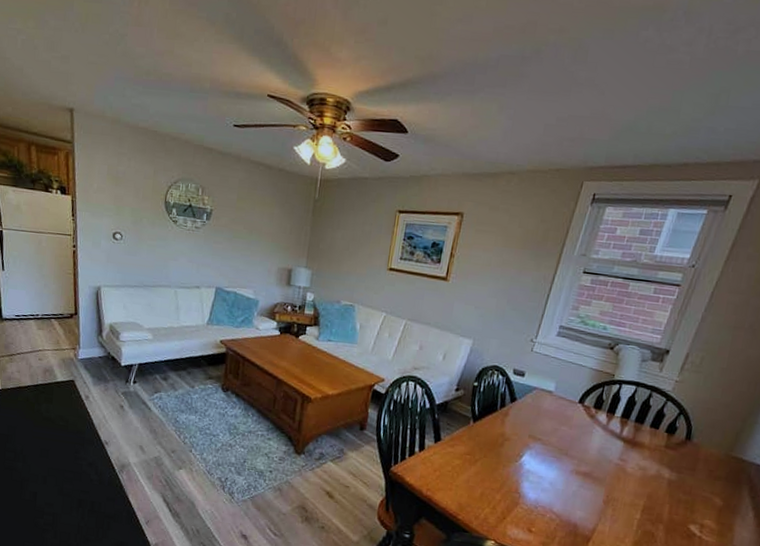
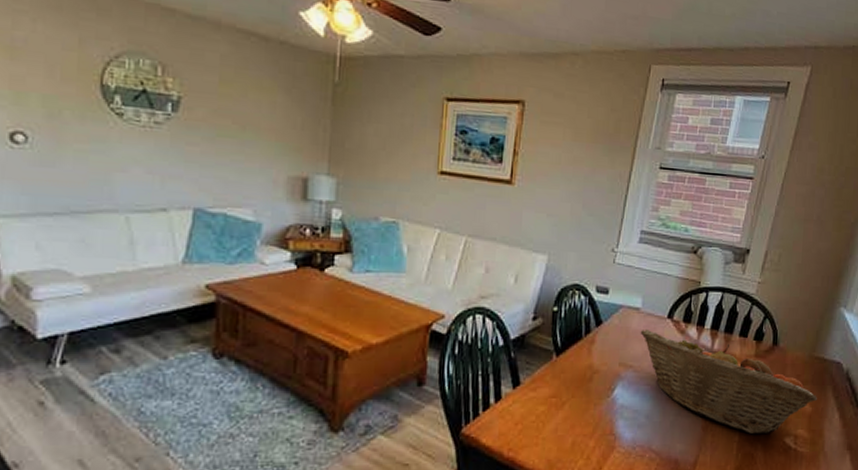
fruit basket: none [550,409,730,518] -> present [640,328,817,435]

